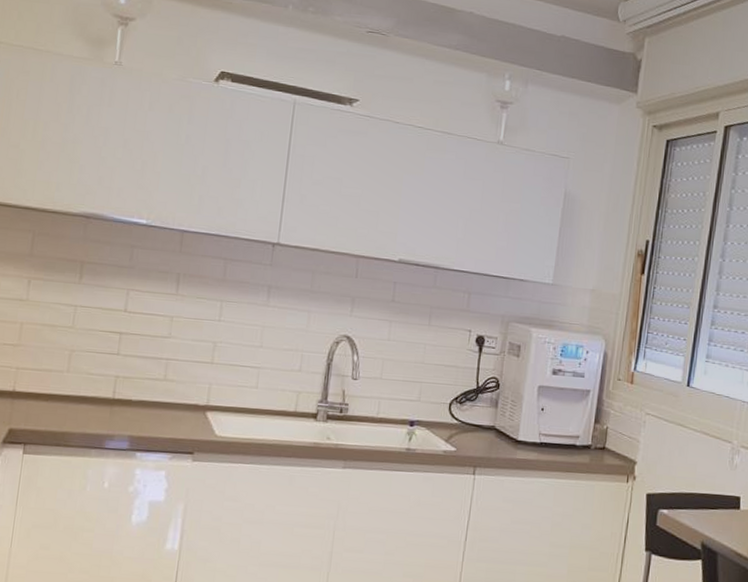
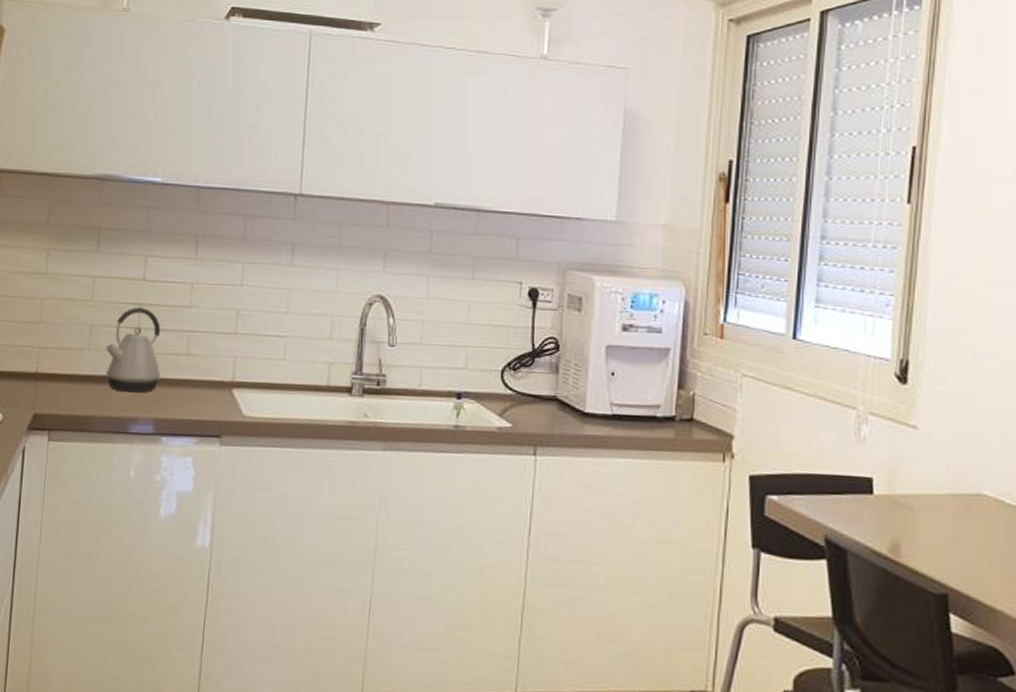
kettle: none [84,335,140,413] -> present [106,307,161,393]

